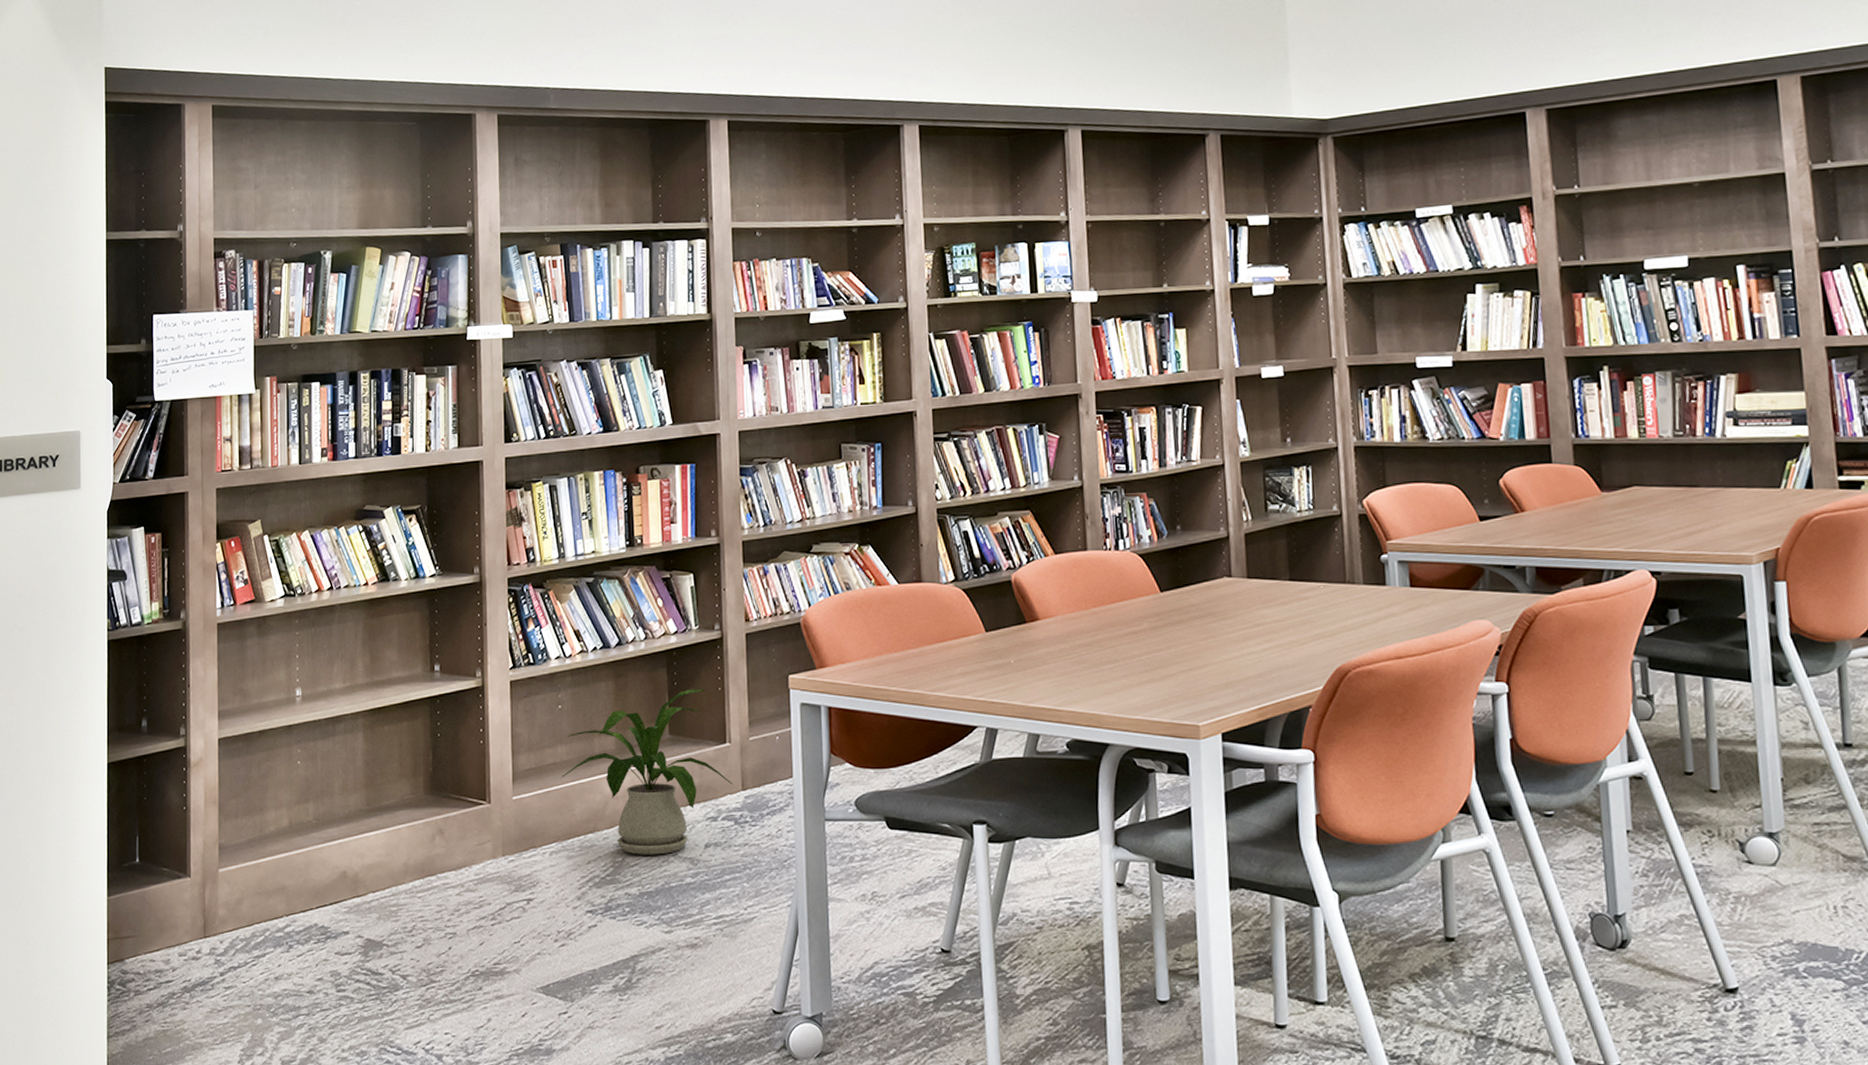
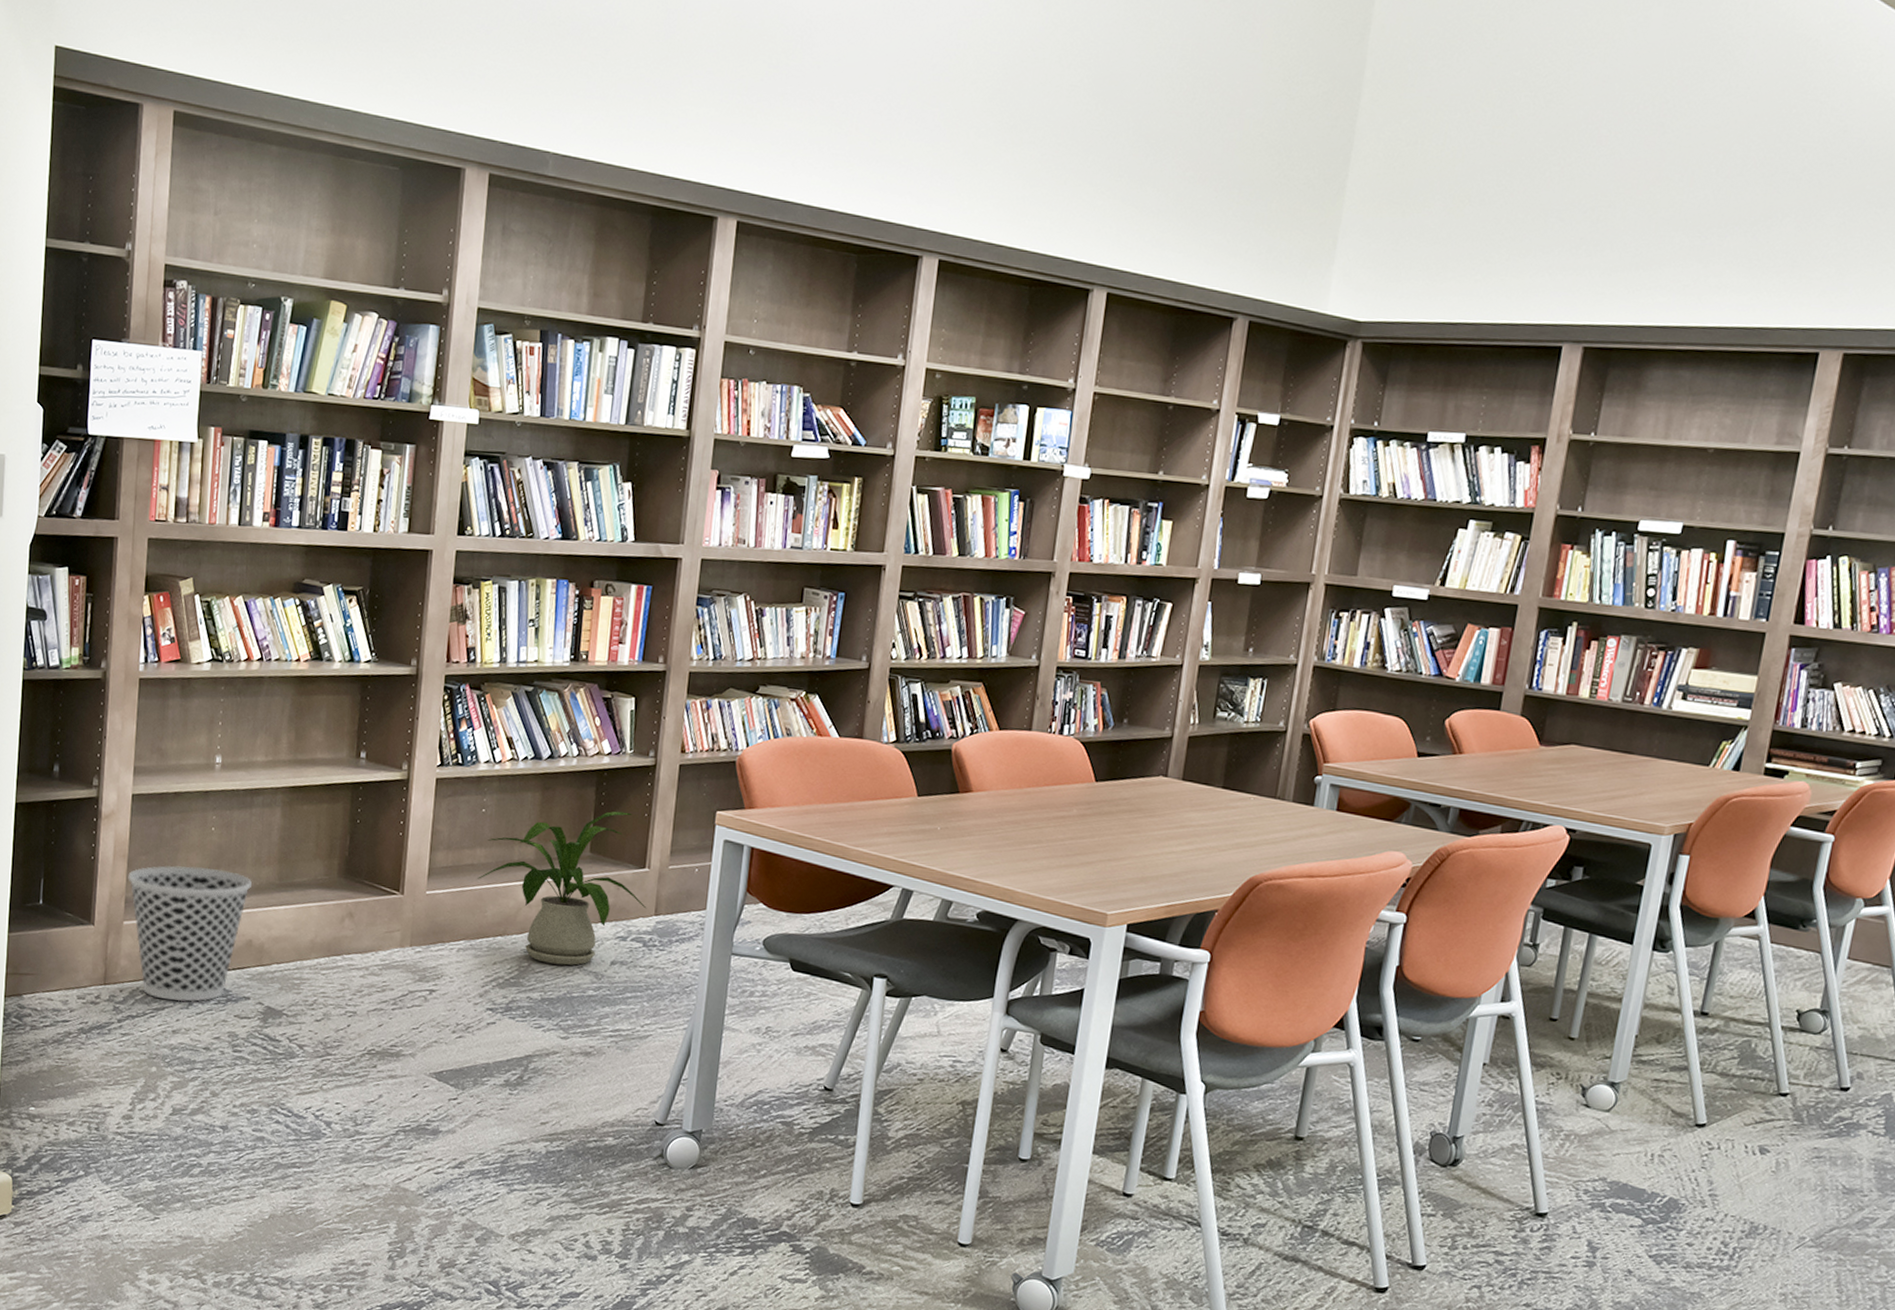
wastebasket: none [220,802,341,946] -> present [128,865,252,1002]

